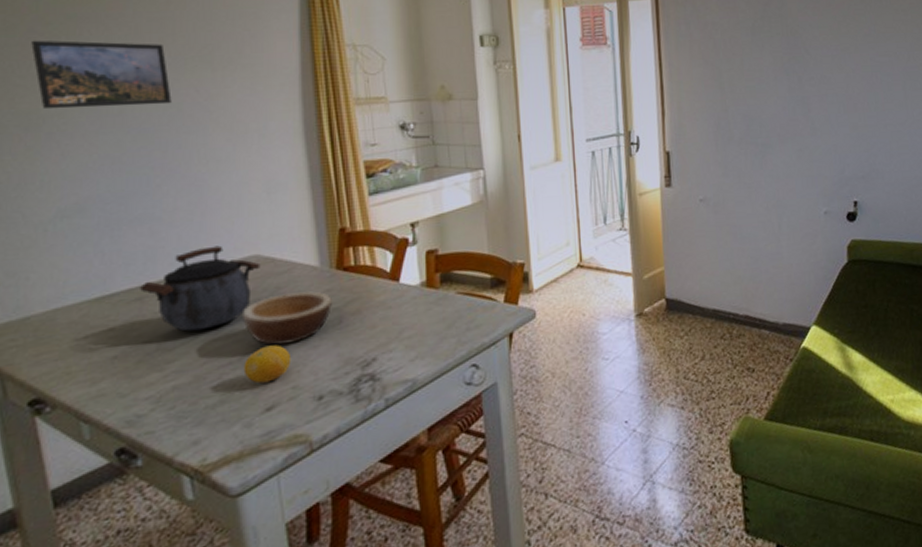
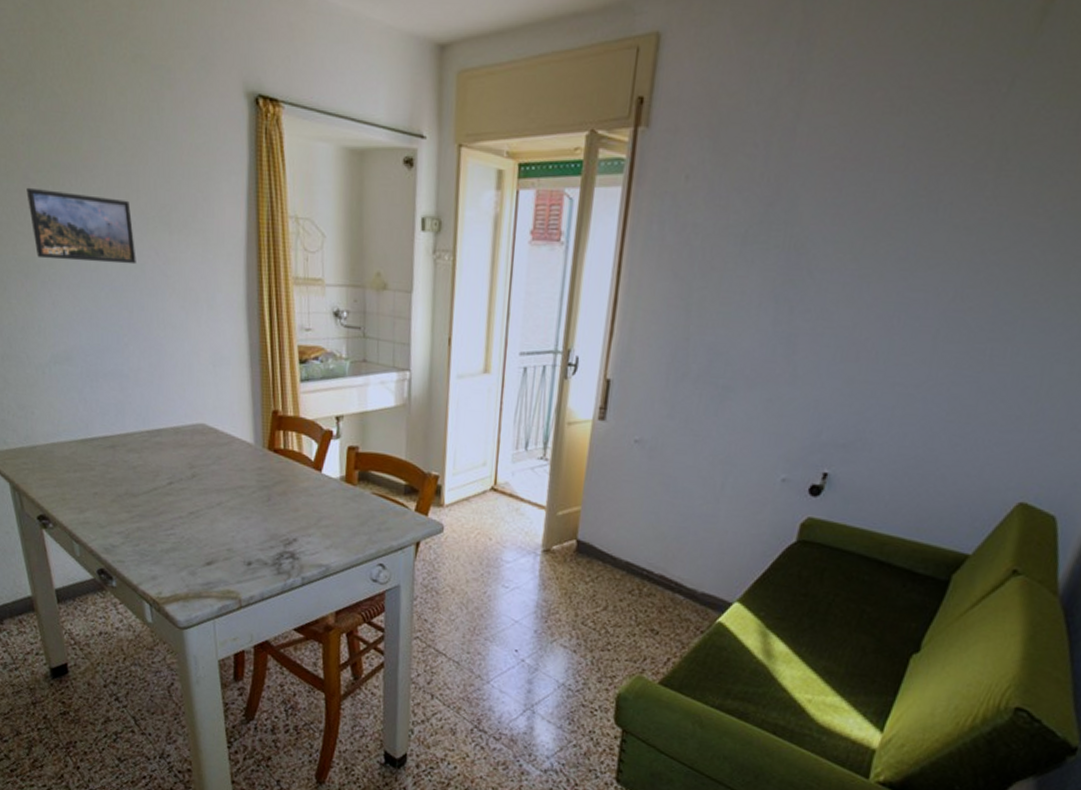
kettle: present [140,245,261,332] -> none [113,409,206,484]
bowl: present [243,290,332,346] -> none [190,463,263,511]
fruit: present [243,345,292,384] -> none [190,508,228,541]

